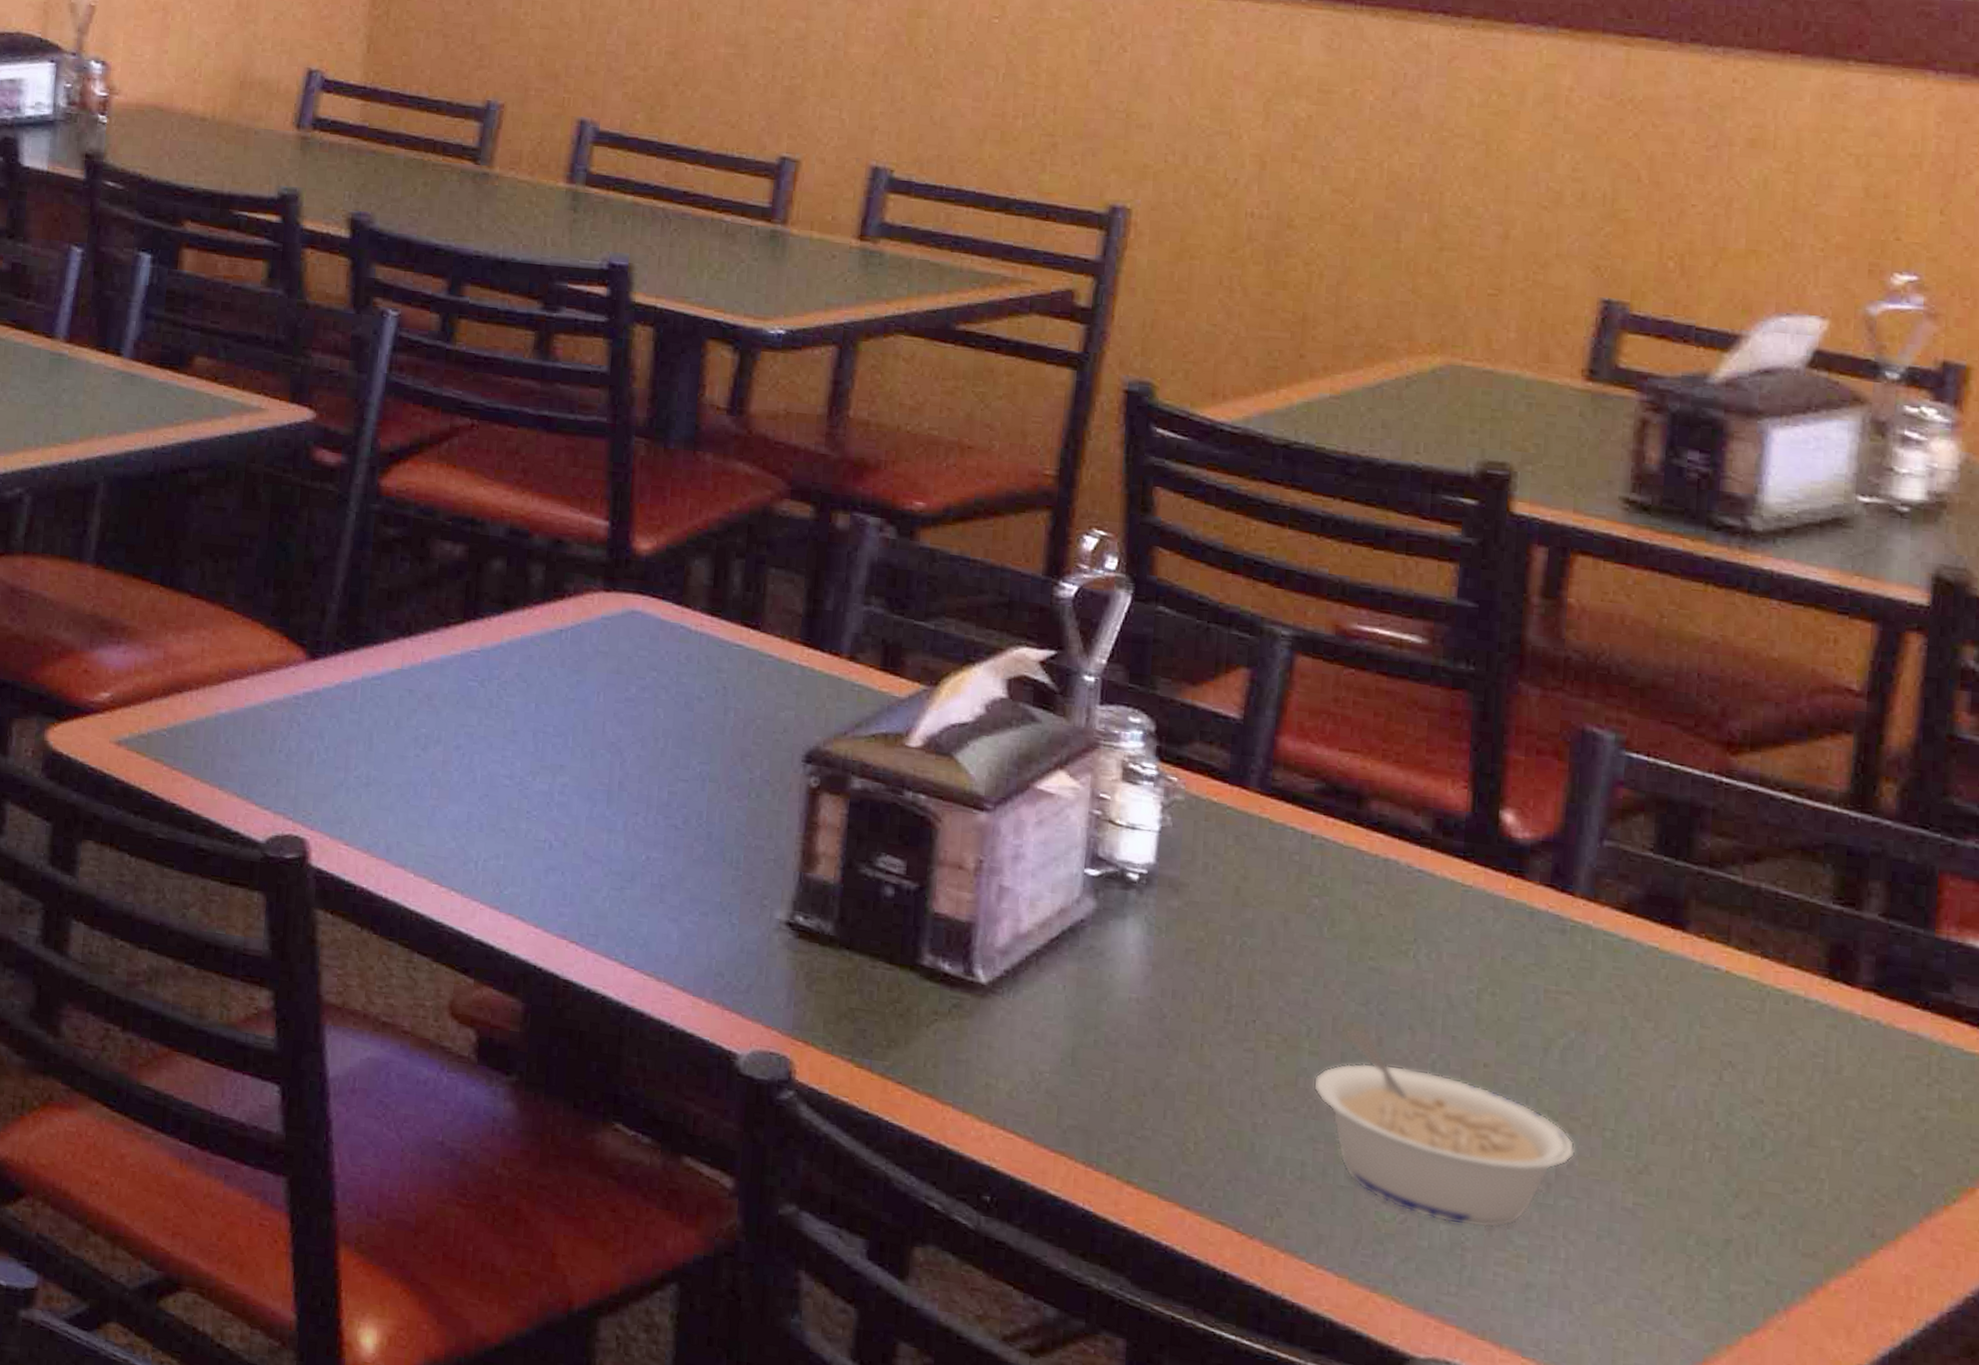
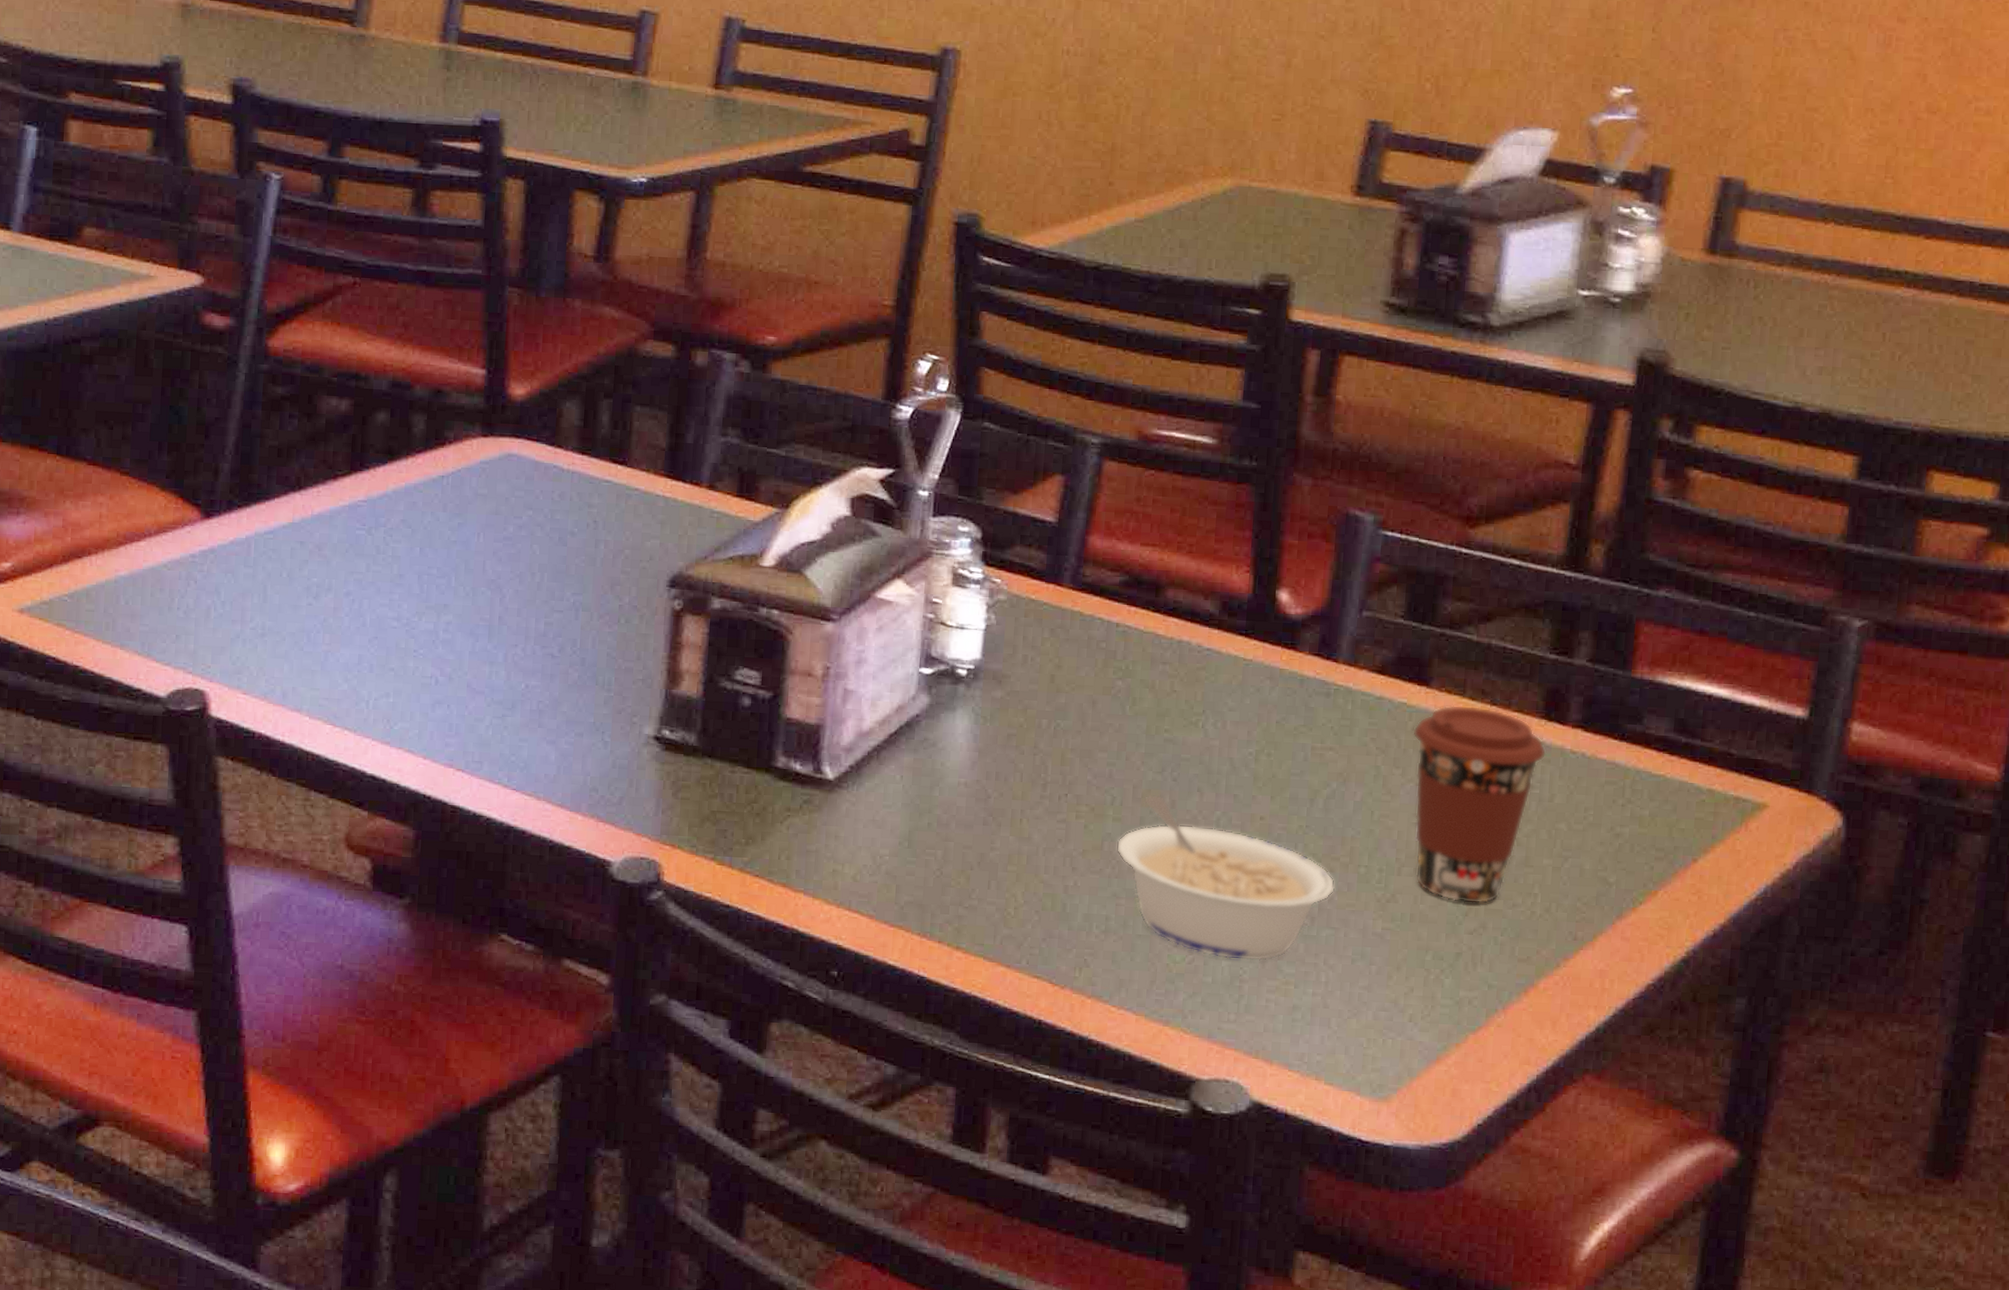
coffee cup: none [1666,954,1832,1185] -> present [1413,705,1547,904]

